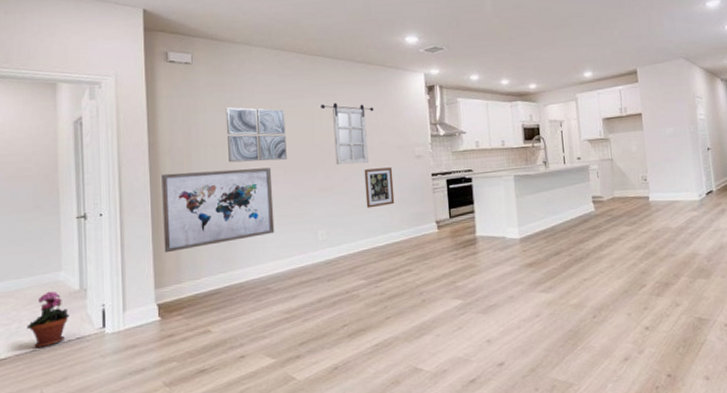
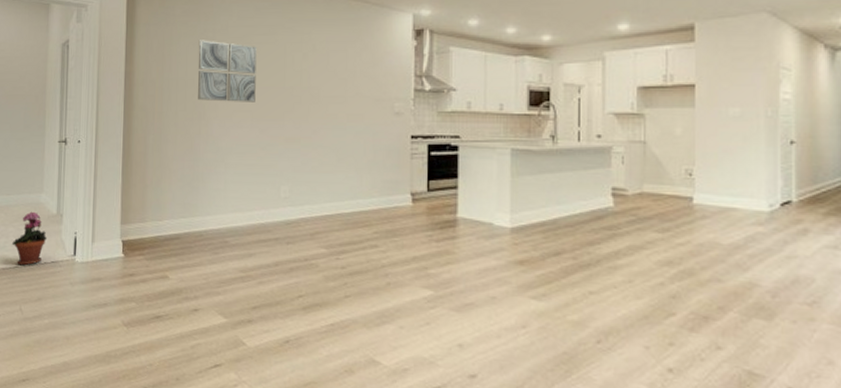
wall art: present [161,167,275,253] -> none [132,106,239,189]
home mirror: present [321,102,374,165] -> none [295,42,352,115]
wall art: present [364,167,395,208] -> none [334,122,367,168]

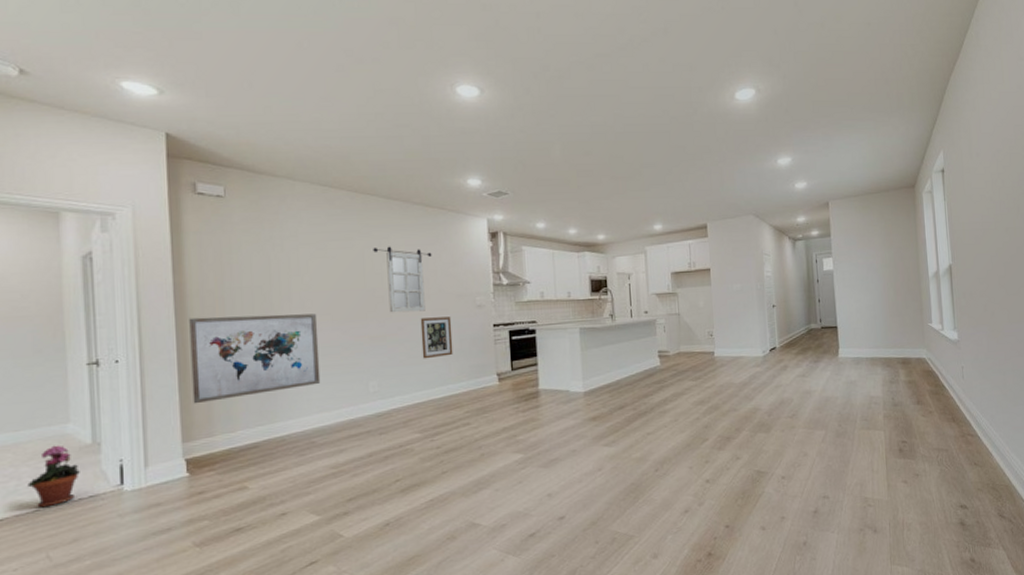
wall art: none [132,106,239,189] -> present [189,313,321,404]
wall art: present [198,40,257,102] -> none [264,247,335,308]
home mirror: none [295,42,352,115] -> present [373,246,432,313]
wall art: none [334,122,367,168] -> present [420,316,453,359]

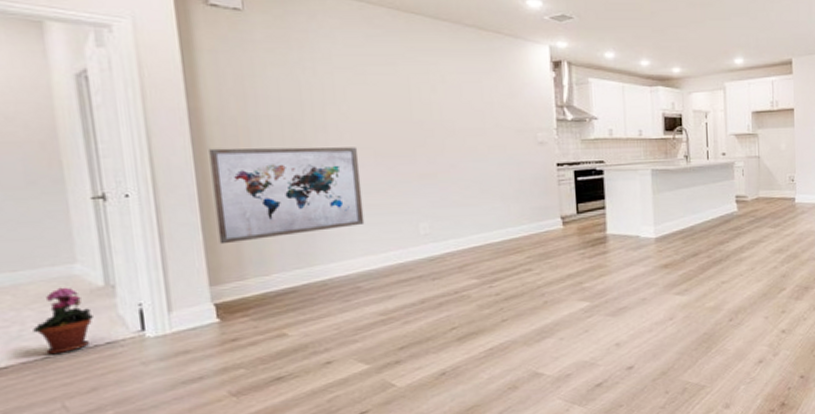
home mirror: present [373,246,432,313] -> none [420,73,488,149]
wall art: present [420,316,453,359] -> none [475,154,513,200]

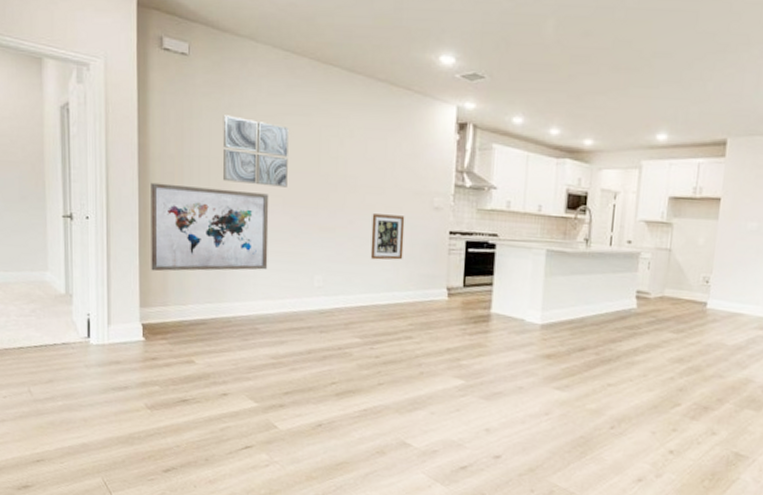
potted plant: present [33,287,93,355] -> none [14,290,55,347]
wall art: none [293,70,378,140] -> present [222,115,289,187]
wall art: none [475,154,513,200] -> present [370,214,405,260]

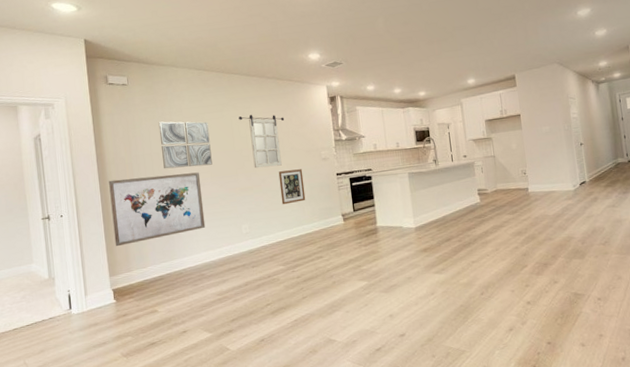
home mirror: none [330,127,392,206] -> present [239,114,285,169]

